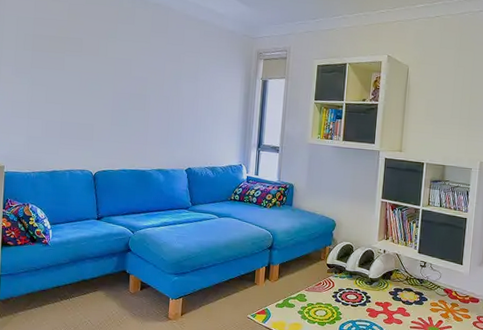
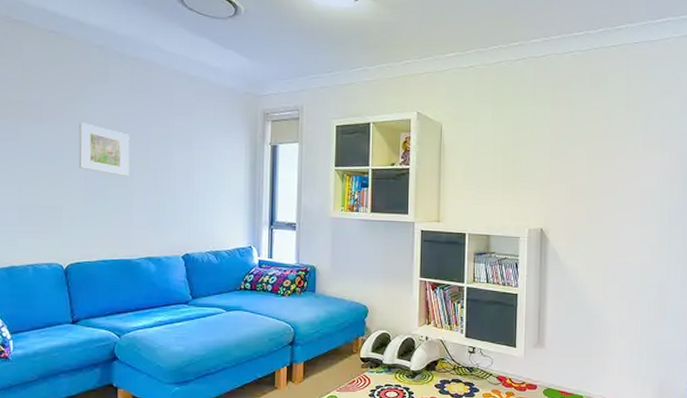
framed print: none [108,56,148,102] -> present [78,123,130,176]

